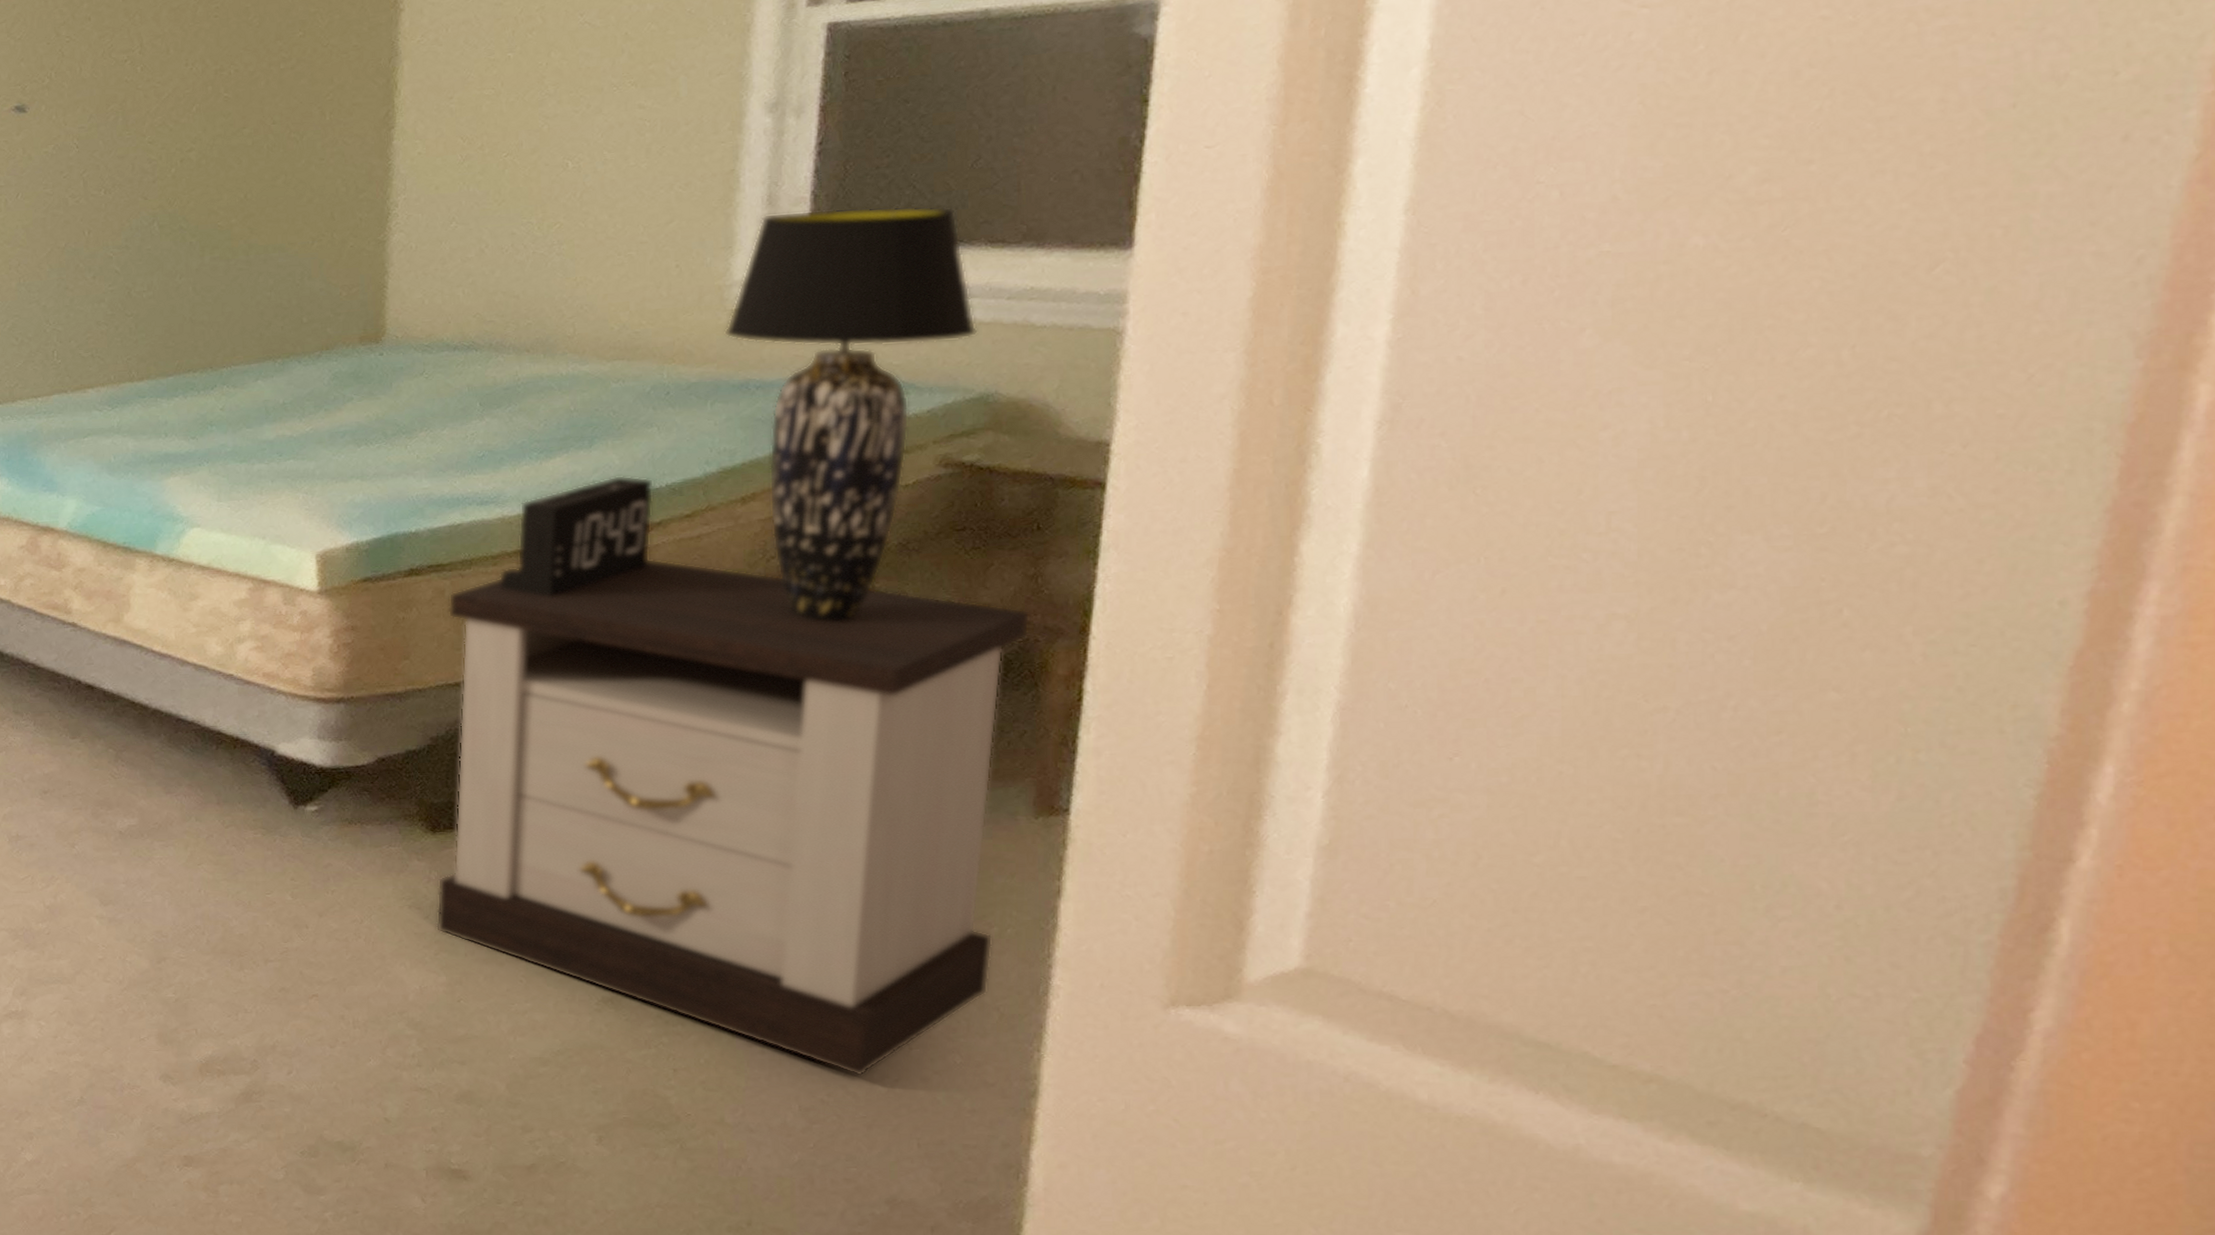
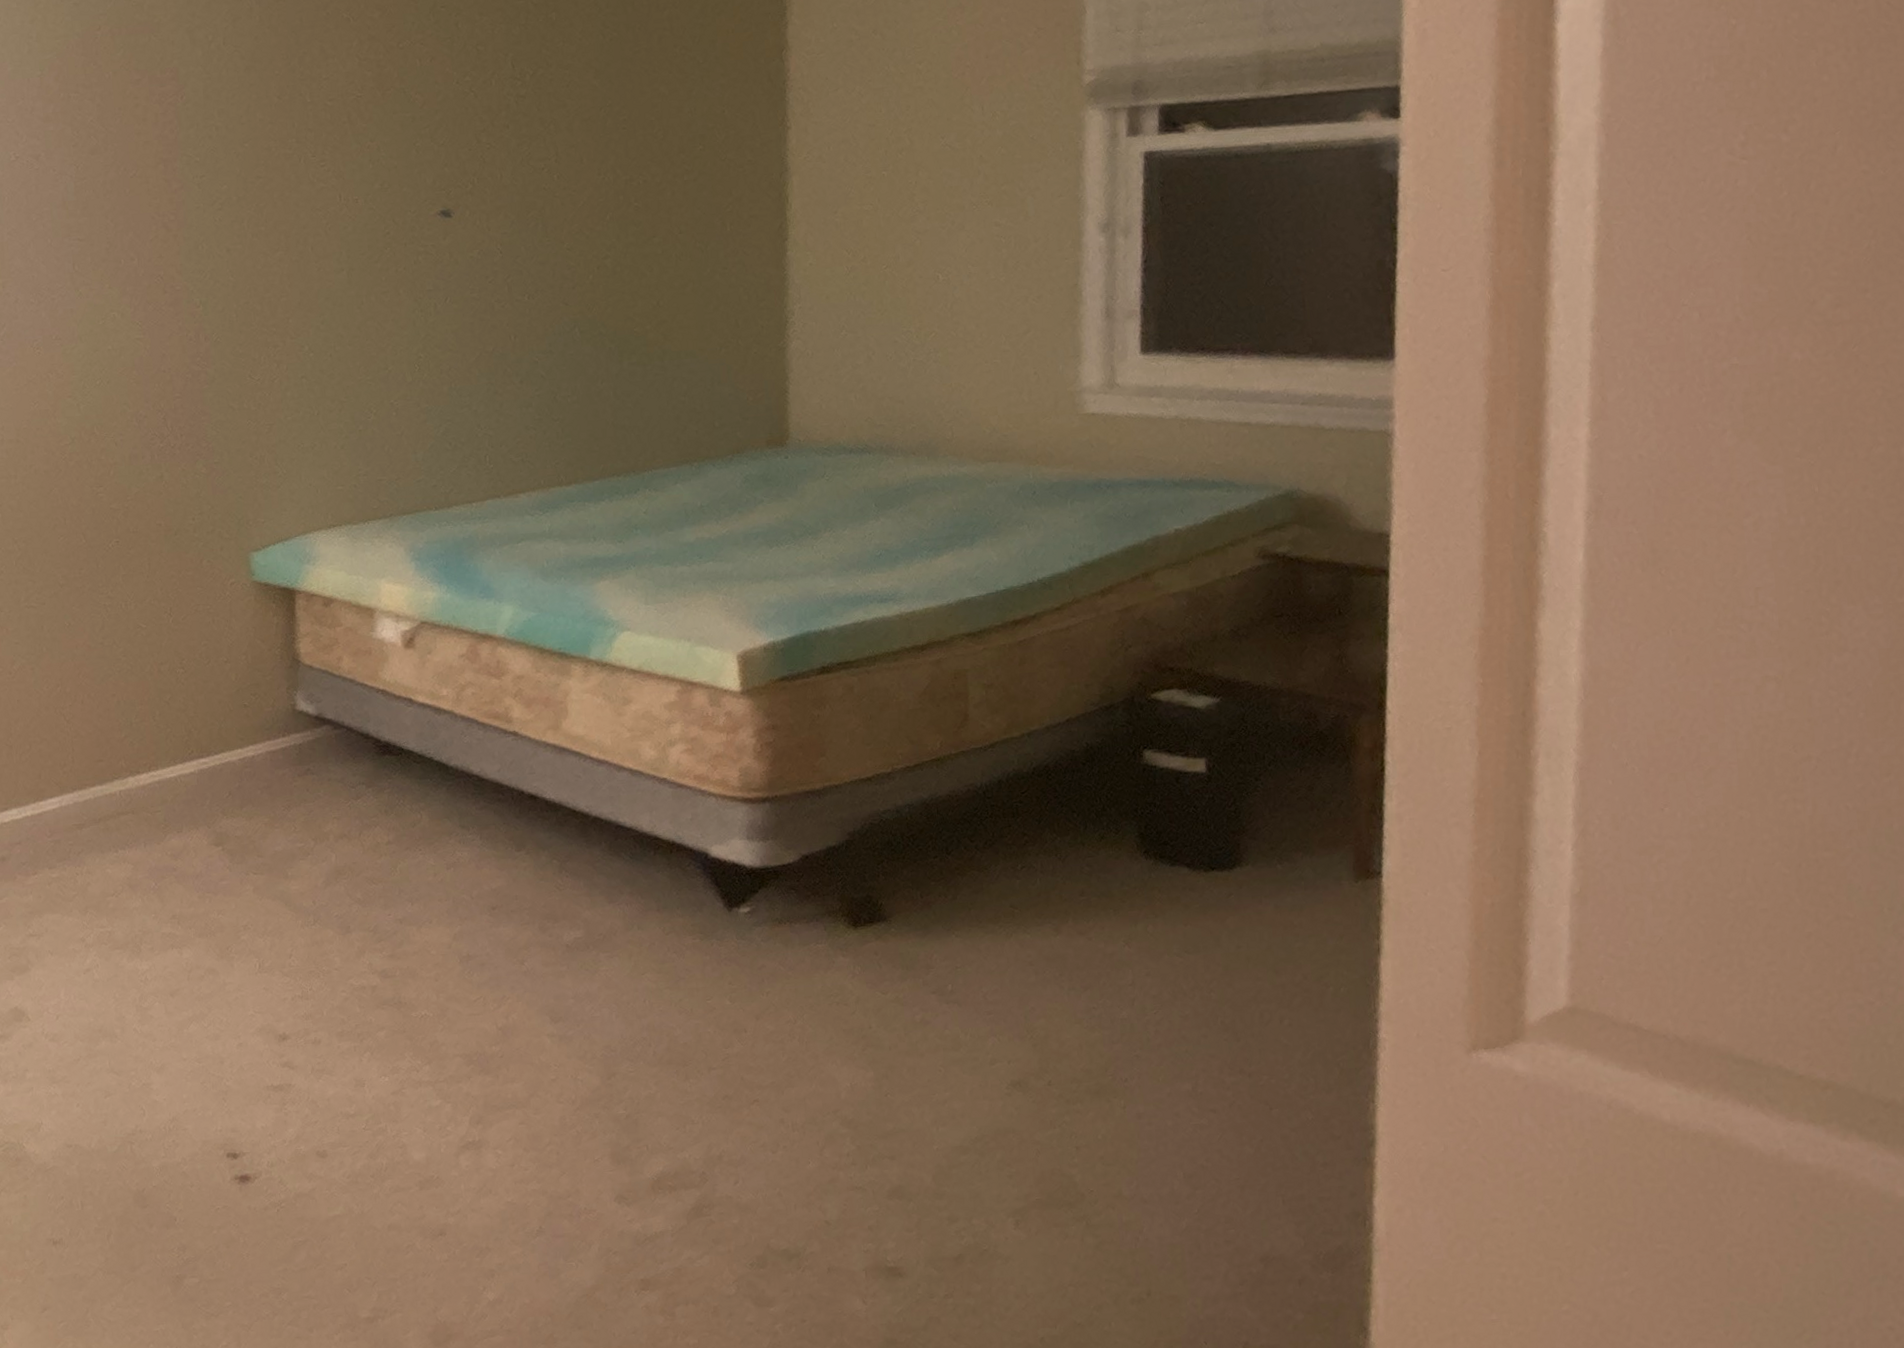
nightstand: present [435,558,1031,1077] -> none [857,650,1340,1140]
alarm clock: present [497,475,655,597] -> none [899,571,1030,691]
table lamp: present [724,206,978,622] -> none [1077,319,1281,706]

